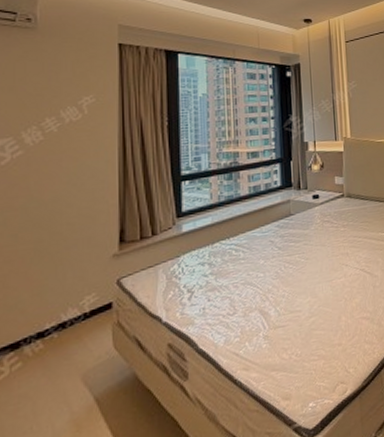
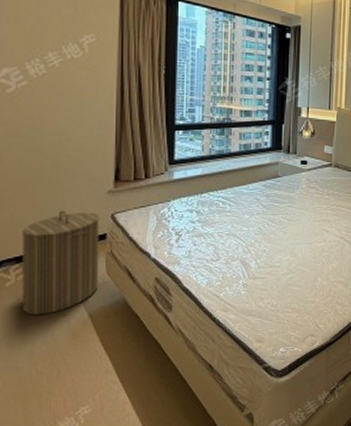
laundry hamper: none [17,281,106,410] -> present [22,210,100,316]

